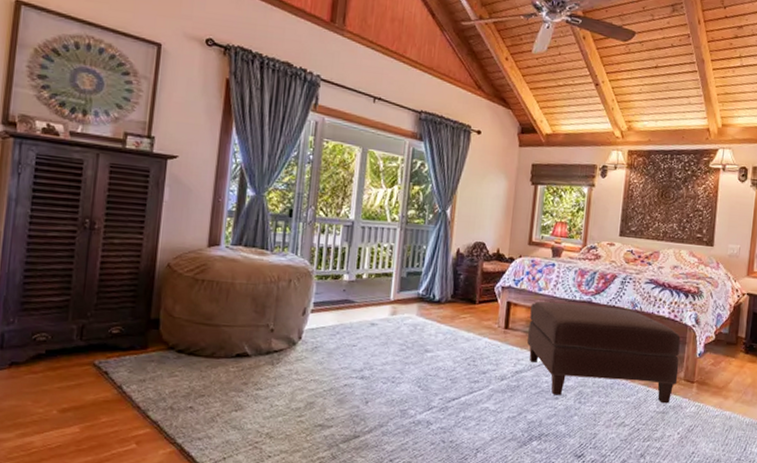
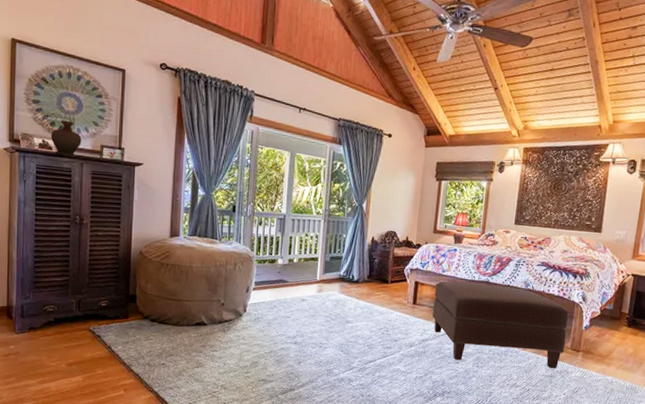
decorative vase: none [58,100,100,147] -> present [50,120,82,158]

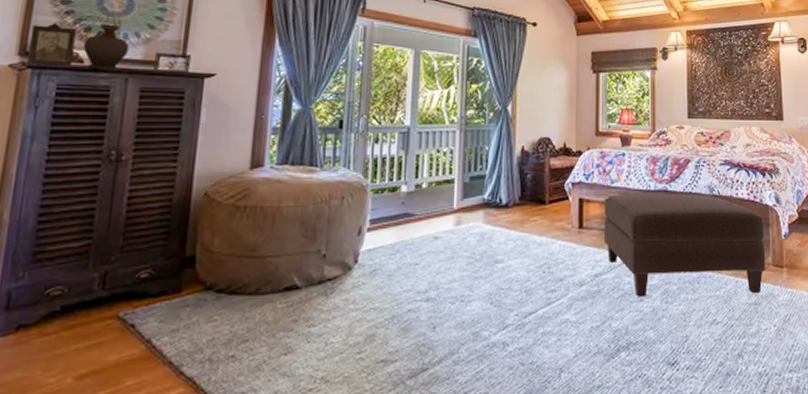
photo frame: none [16,117,45,153] -> present [27,22,76,68]

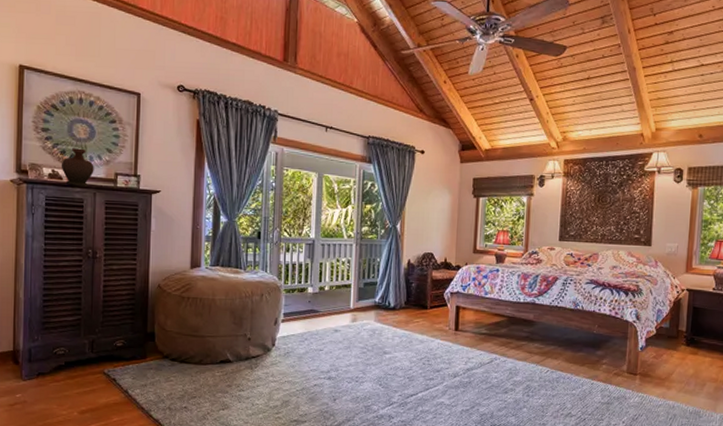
photo frame: present [27,22,76,68] -> none [23,146,55,183]
ottoman: present [604,193,766,297] -> none [477,304,622,395]

